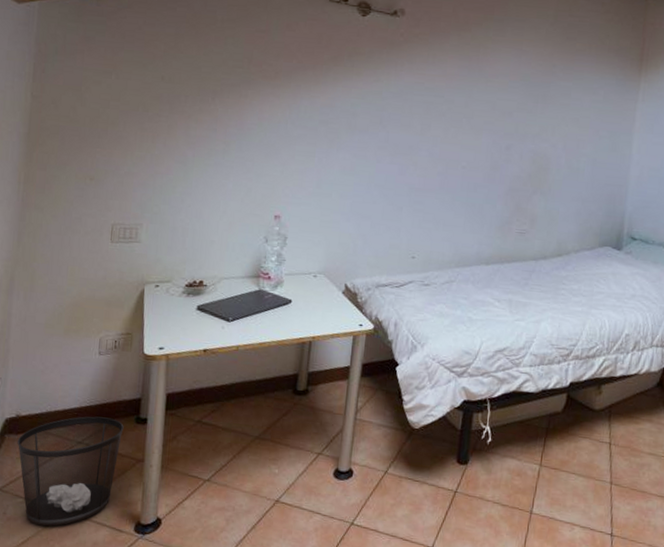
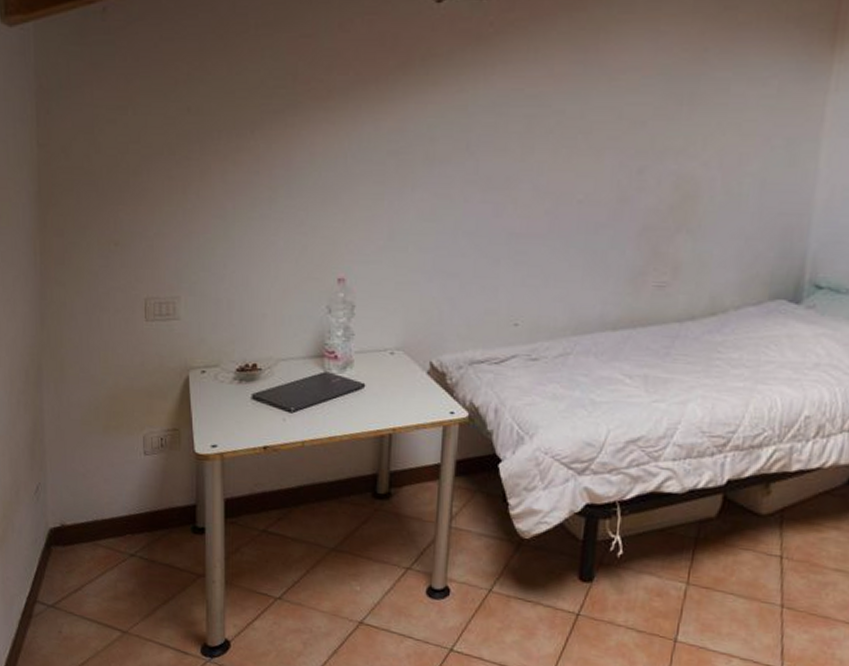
waste bin: present [17,416,124,527] -> none [65,525,180,647]

